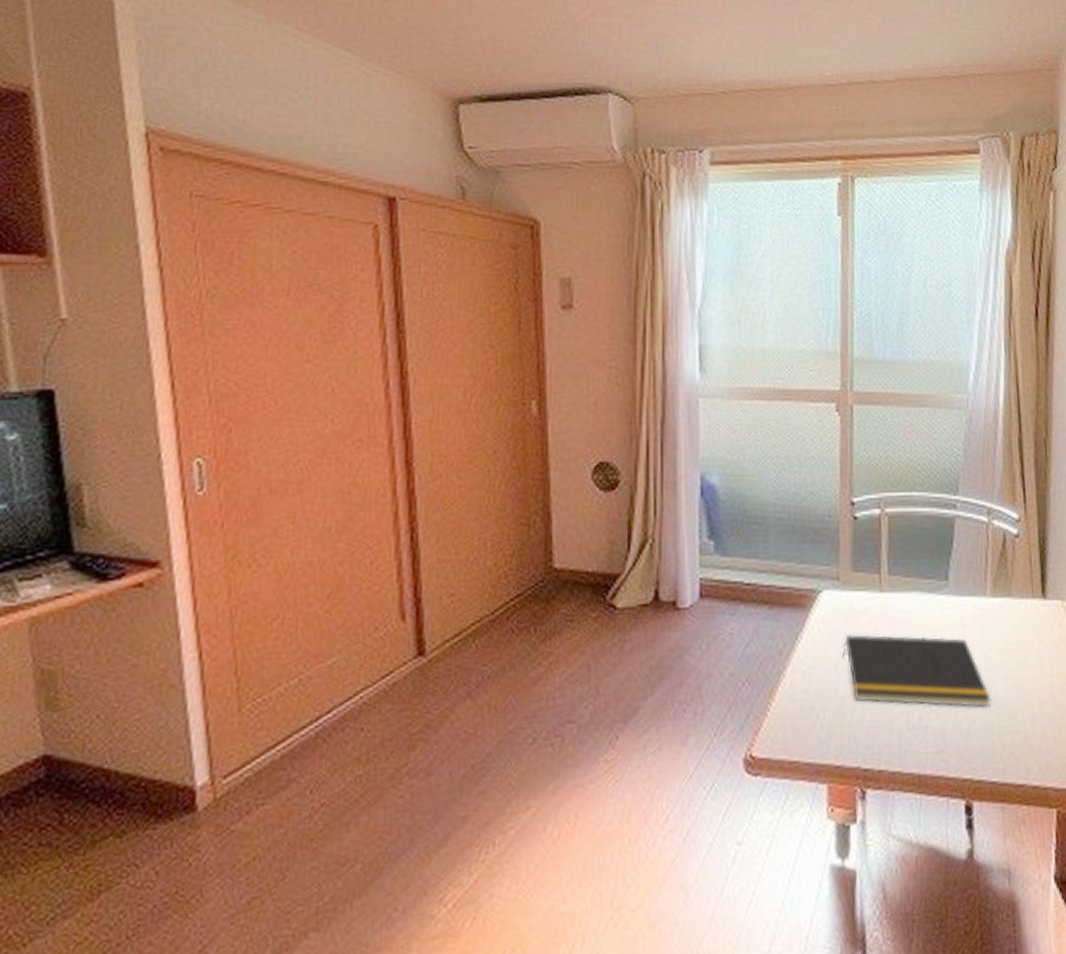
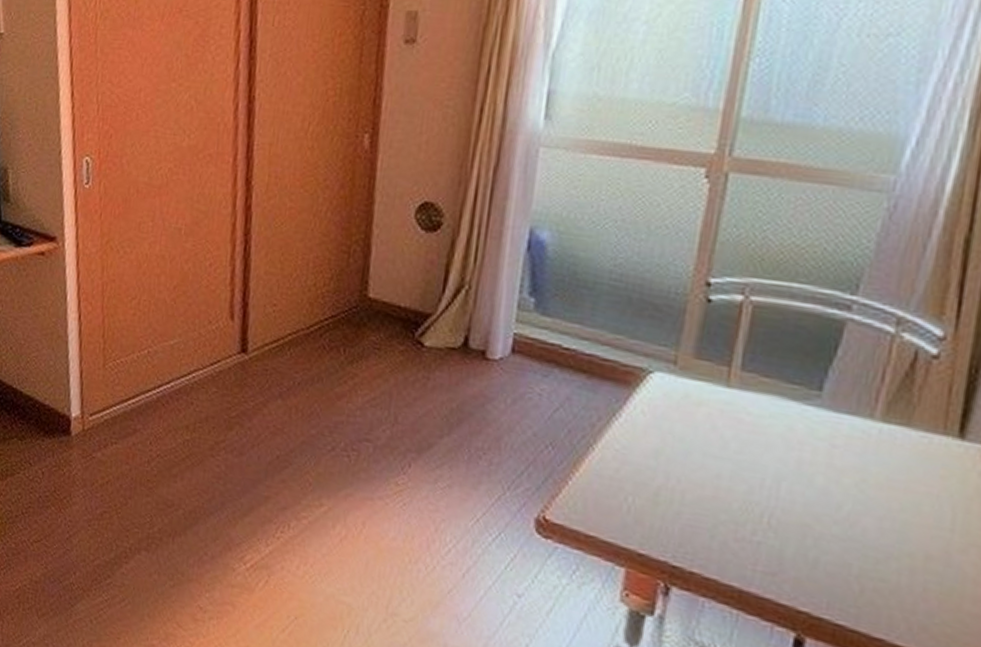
notepad: present [843,633,992,708] -> none [667,423,856,544]

